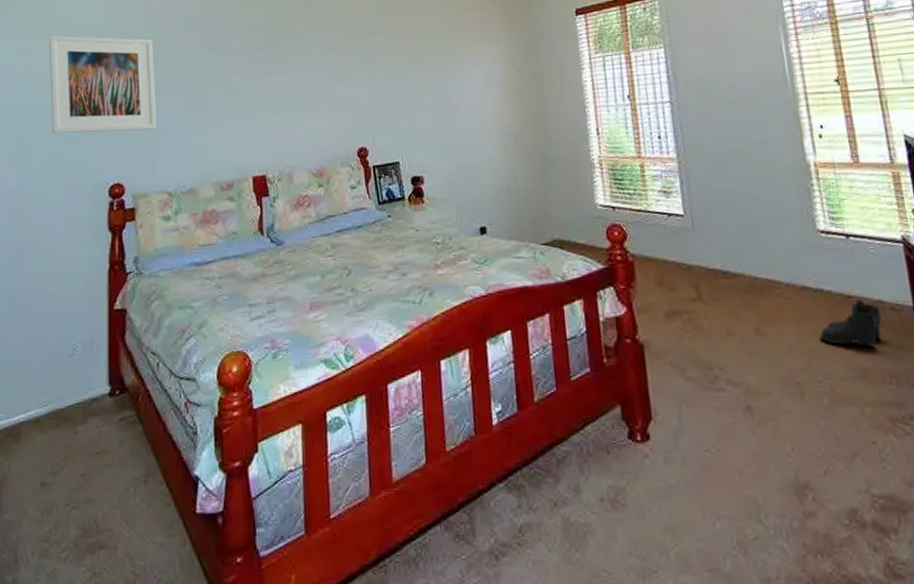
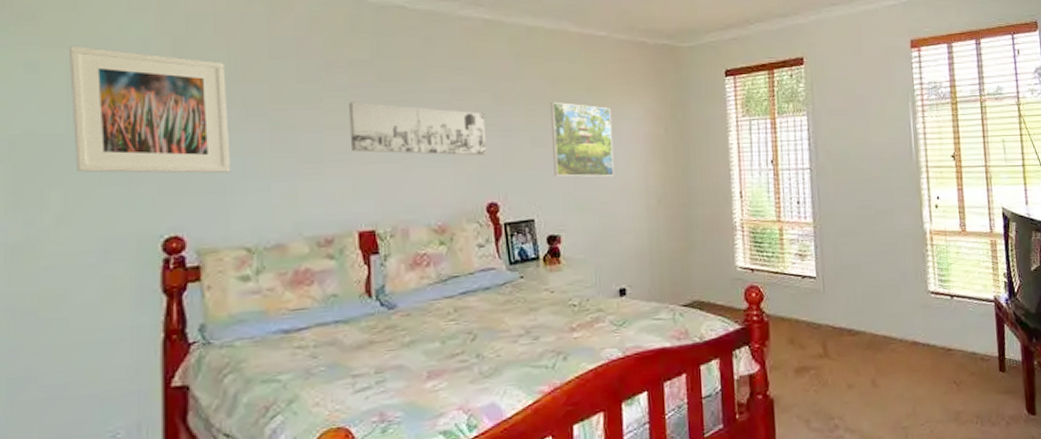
wall art: none [244,64,356,107] -> present [349,102,486,156]
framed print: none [410,52,472,121] -> present [549,101,615,177]
boots: present [819,299,883,346] -> none [923,352,975,392]

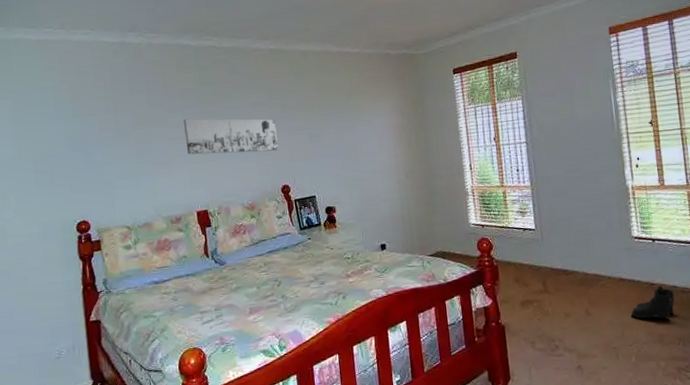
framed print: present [70,45,231,173] -> none [11,97,113,182]
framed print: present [549,101,615,177] -> none [321,106,372,163]
boots: none [923,352,975,392] -> present [630,286,676,319]

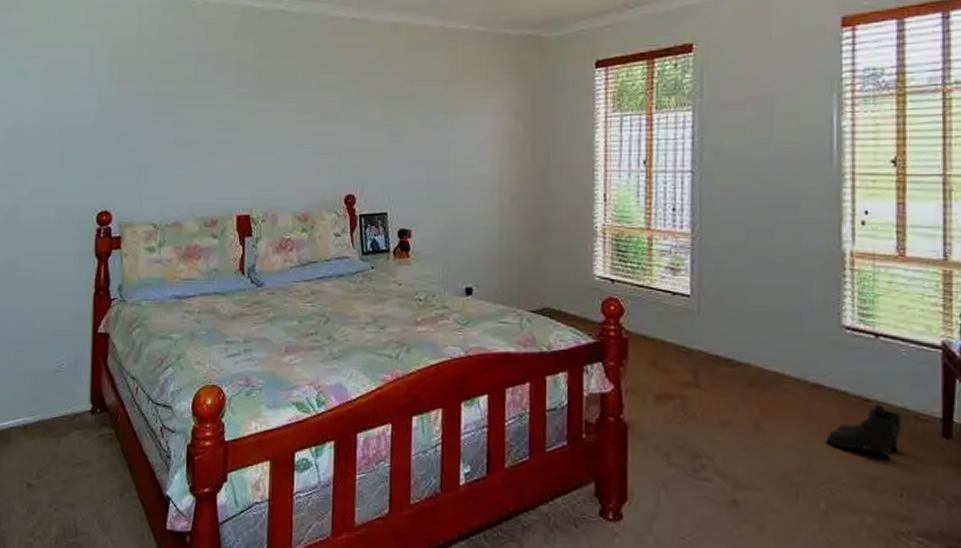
wall art: present [183,119,278,155] -> none [234,99,348,149]

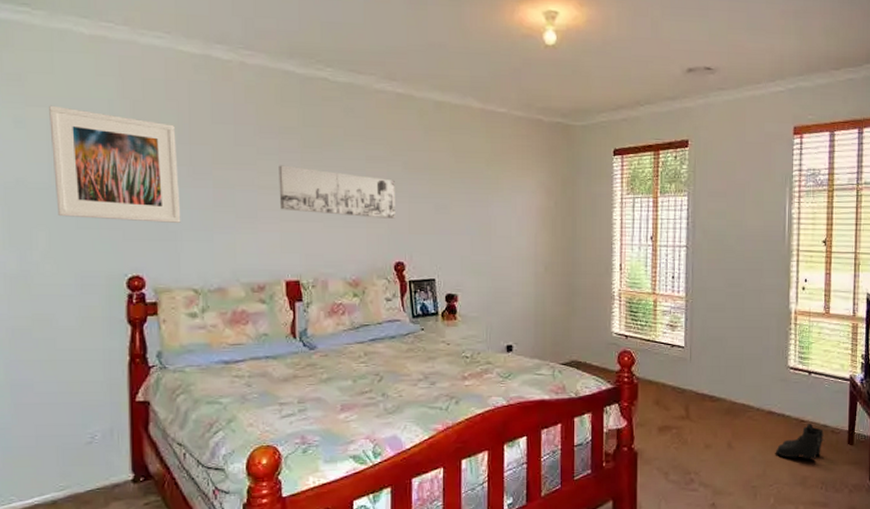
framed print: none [43,56,146,160] -> present [49,105,181,223]
wall art: none [234,99,348,149] -> present [279,165,395,219]

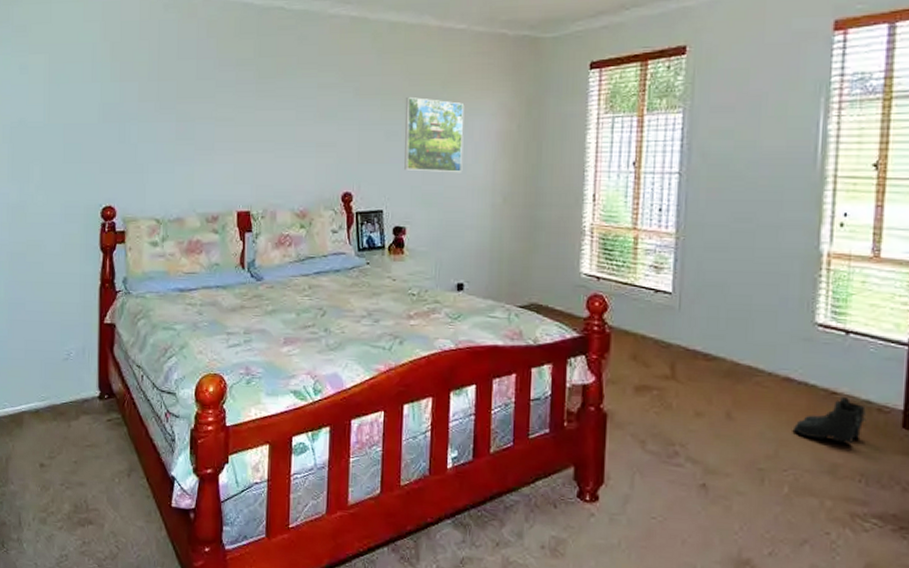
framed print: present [49,105,181,223] -> none [46,51,148,156]
wall art: present [279,165,395,219] -> none [234,97,346,147]
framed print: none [452,172,508,245] -> present [404,96,465,173]

